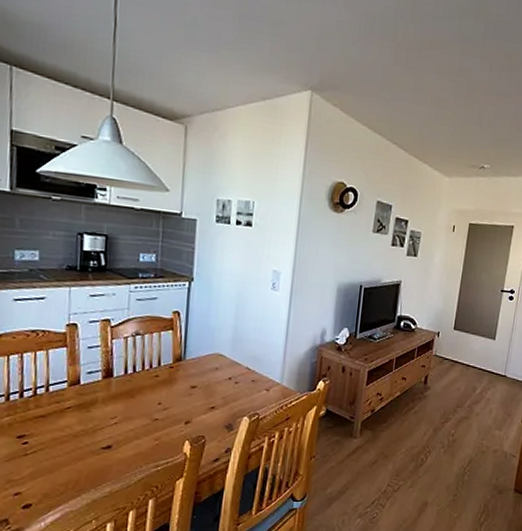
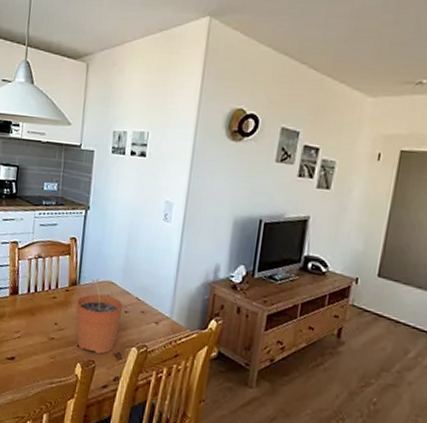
plant pot: none [181,352,233,429] -> present [76,278,124,354]

